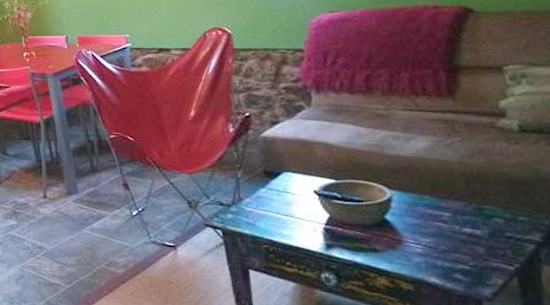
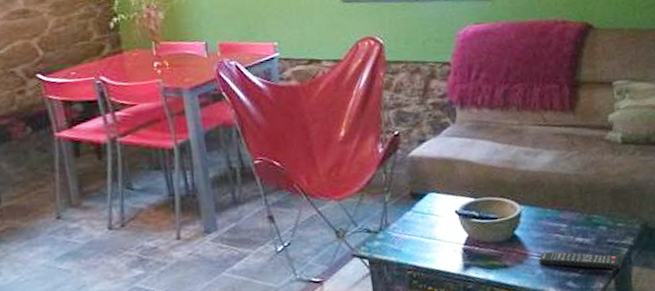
remote control: none [415,239,528,267] -> present [538,251,622,270]

